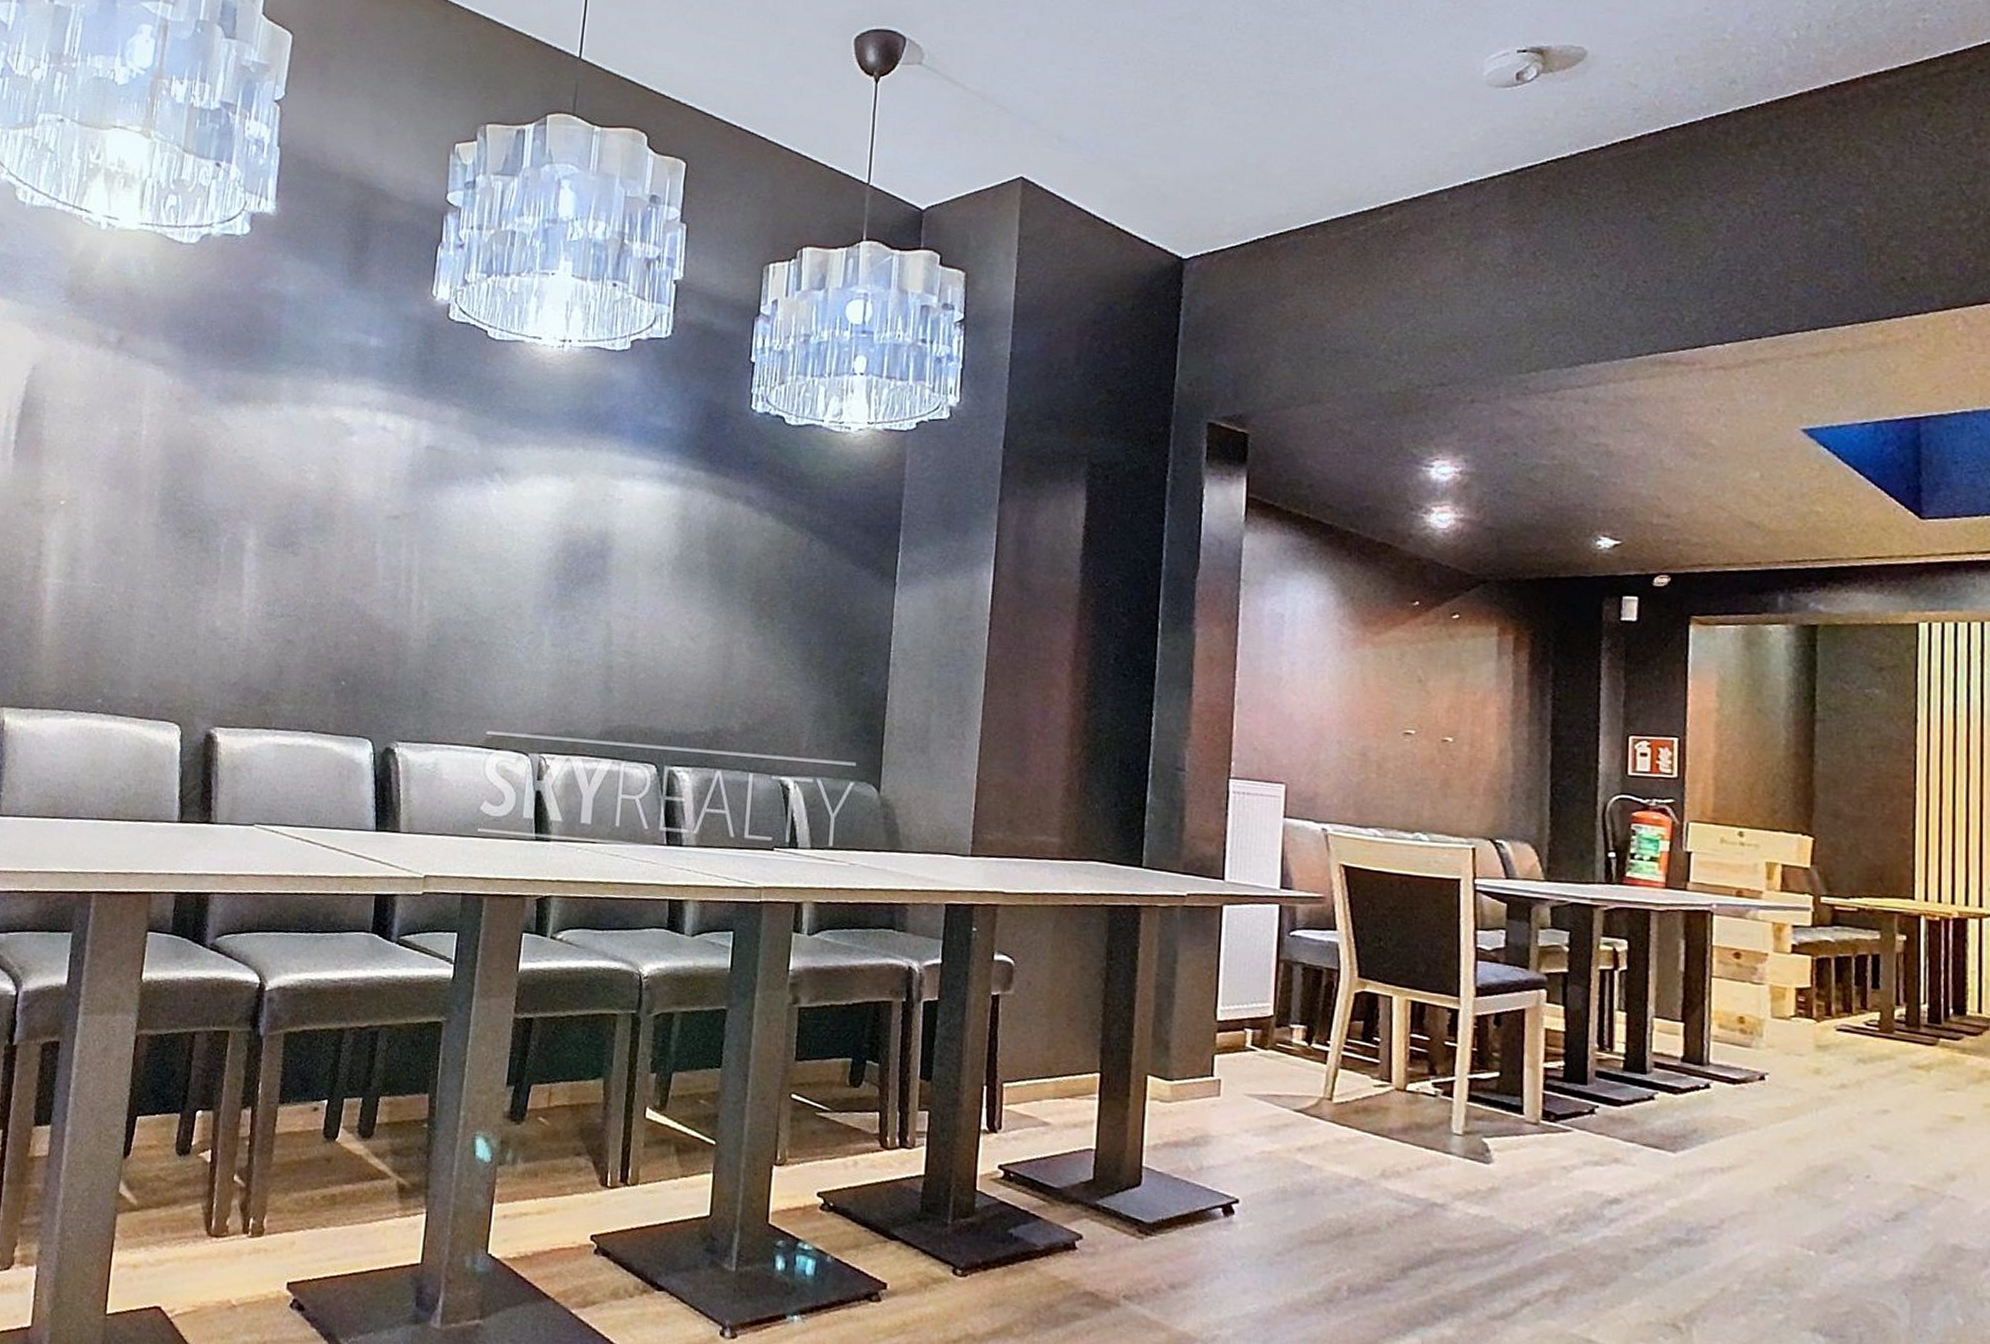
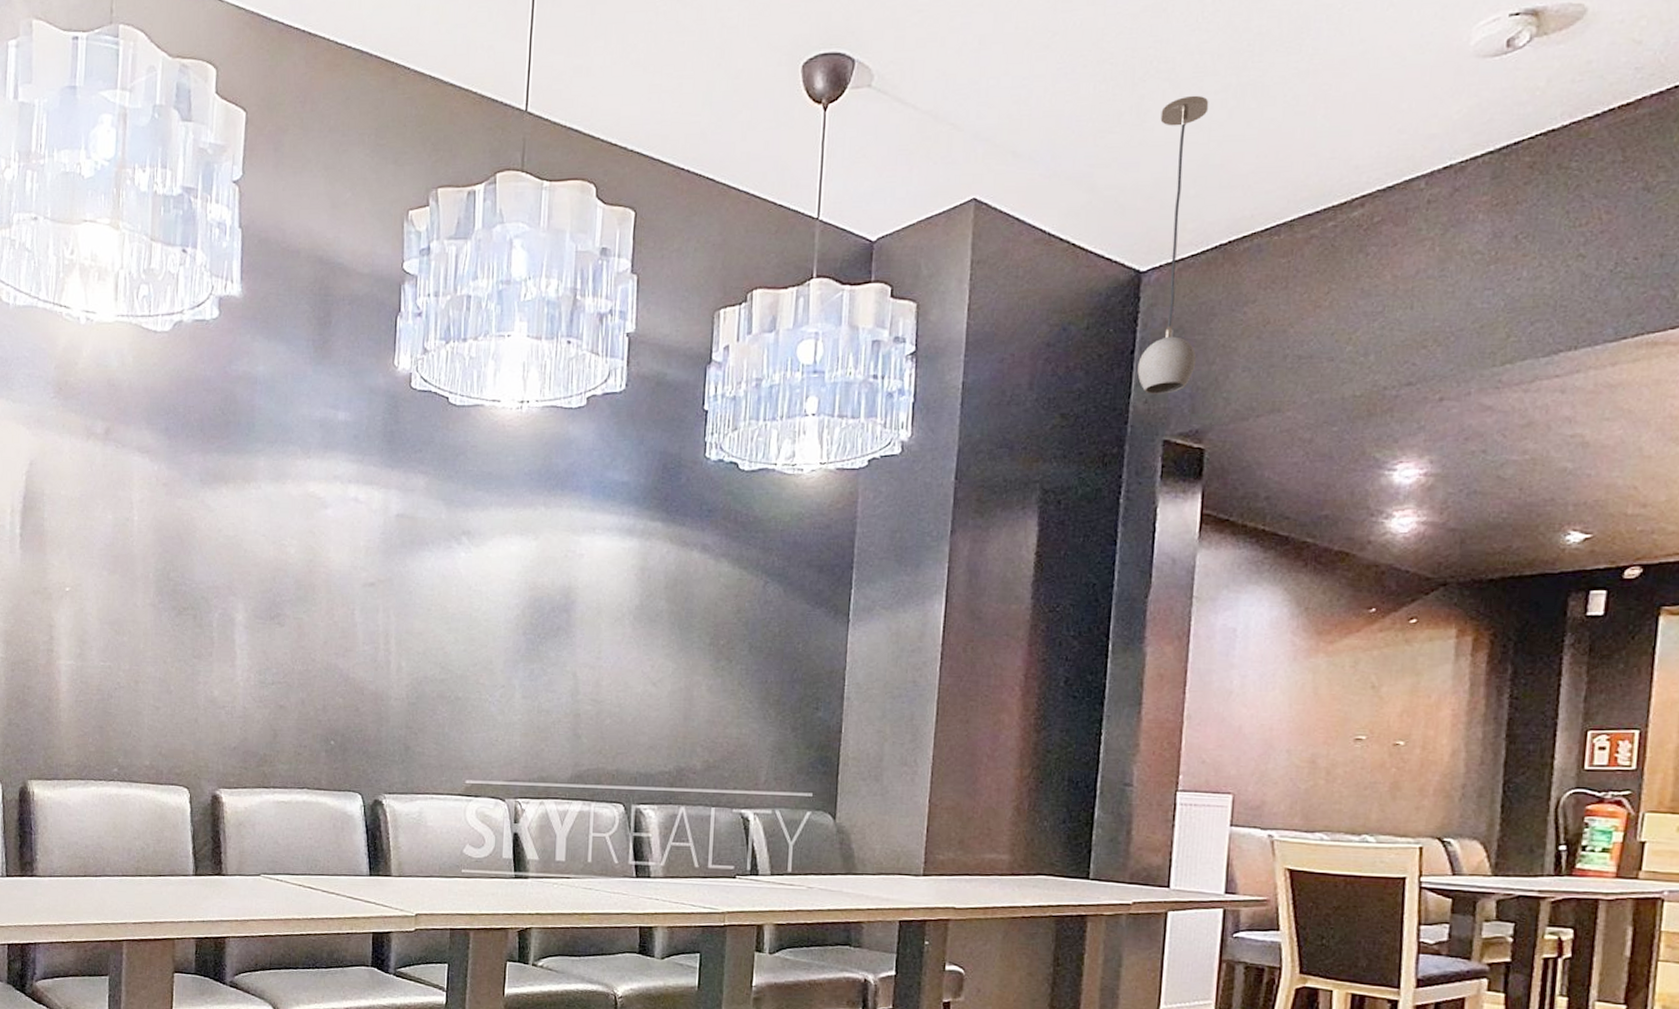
light fixture: none [1181,98,1244,378] -> present [1137,95,1209,394]

